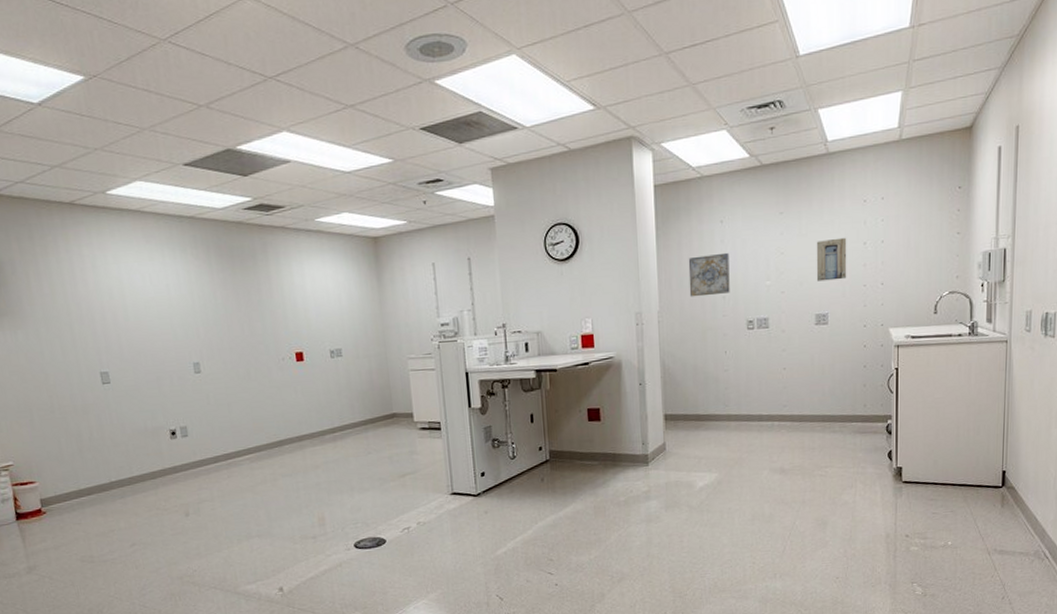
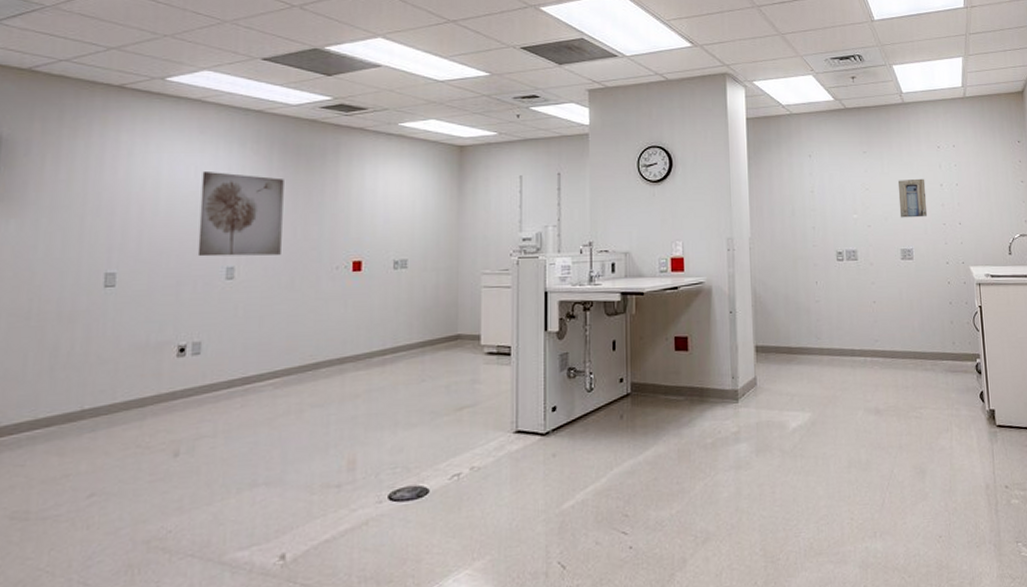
wall art: none [156,278,235,355] -> present [197,172,284,257]
wall art: present [688,252,730,297] -> none [779,185,819,226]

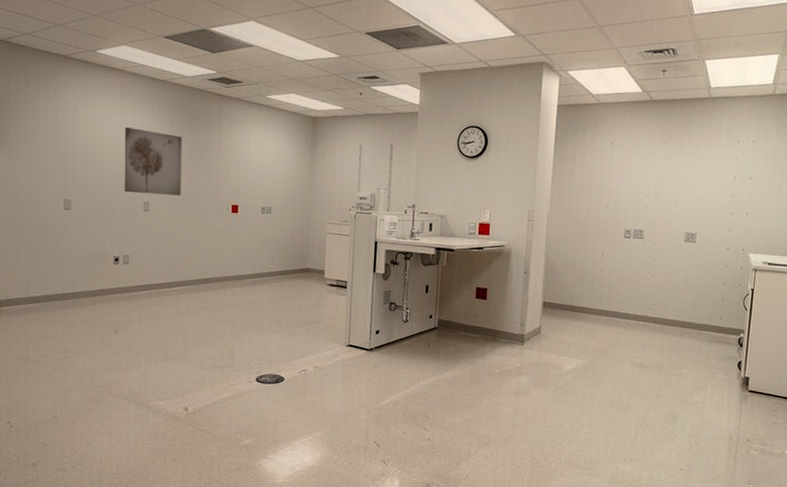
wall art: present [897,178,928,218] -> none [689,170,720,206]

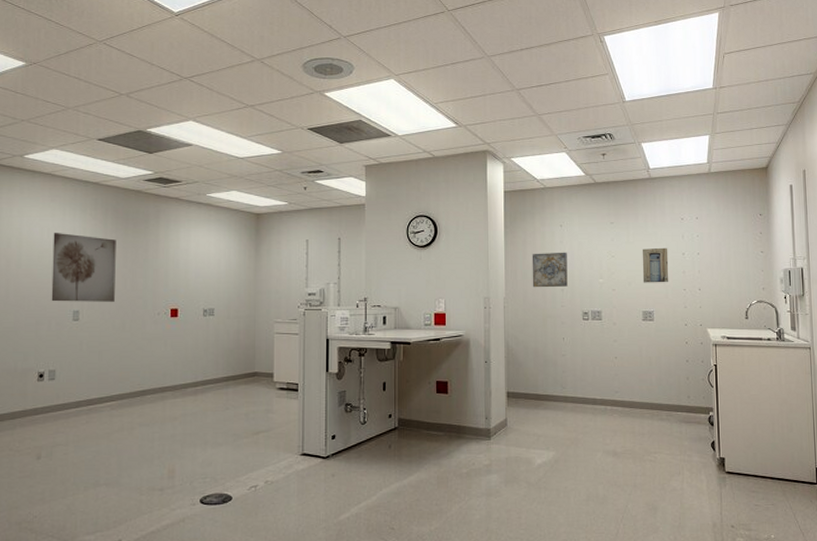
wall art: none [577,169,616,204] -> present [532,252,568,288]
wall art: none [689,170,720,206] -> present [642,247,669,283]

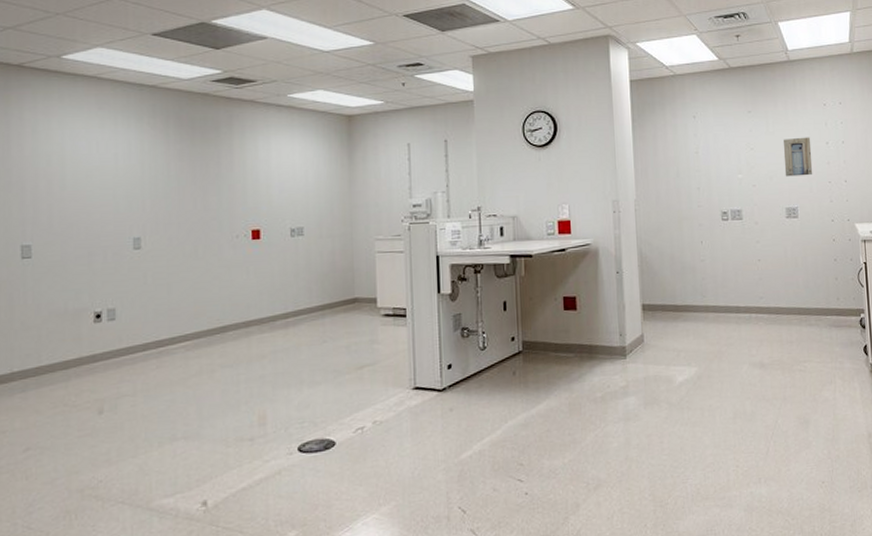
wall art: present [51,233,116,302] -> none [103,146,183,229]
wall art: present [532,252,568,288] -> none [663,146,704,187]

